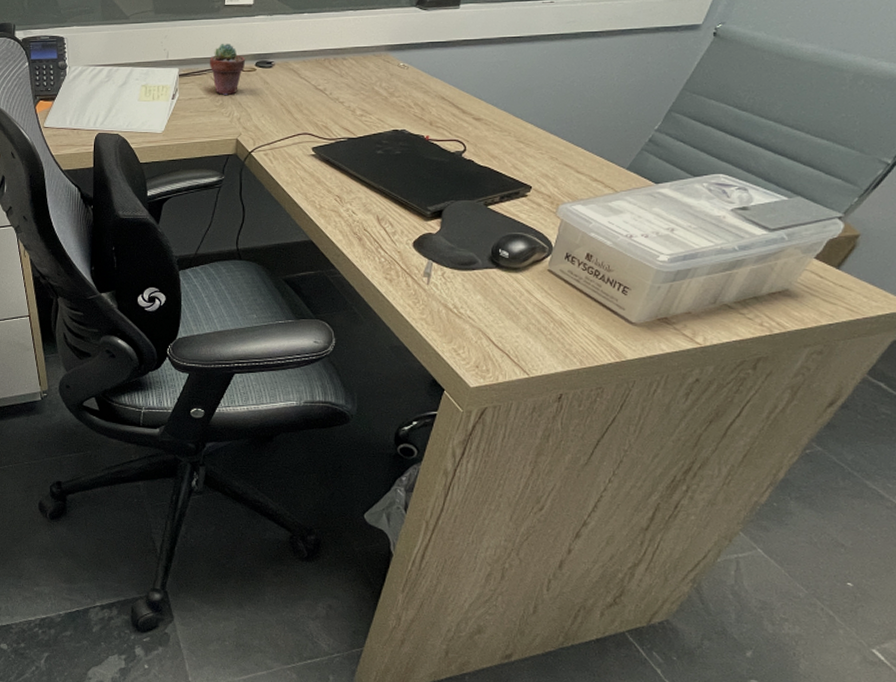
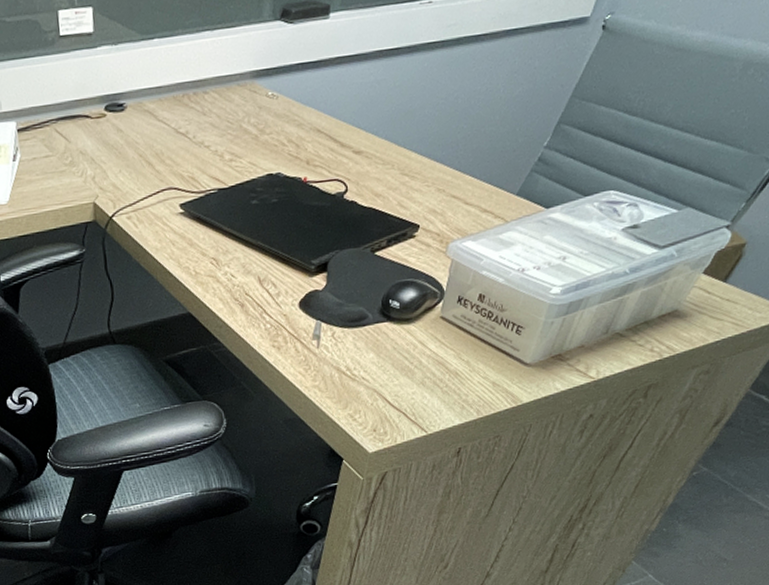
potted succulent: present [210,44,246,96] -> none [51,85,93,151]

